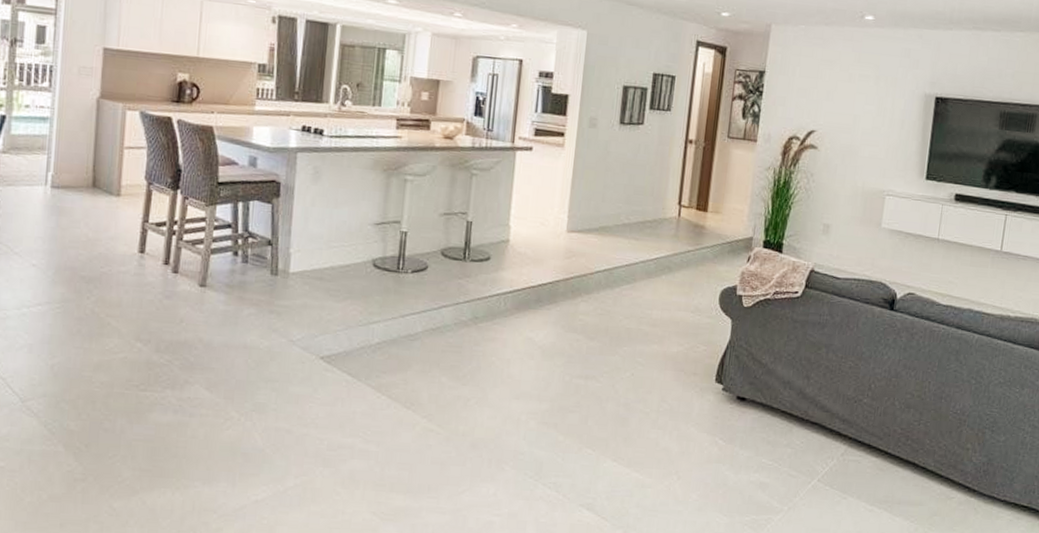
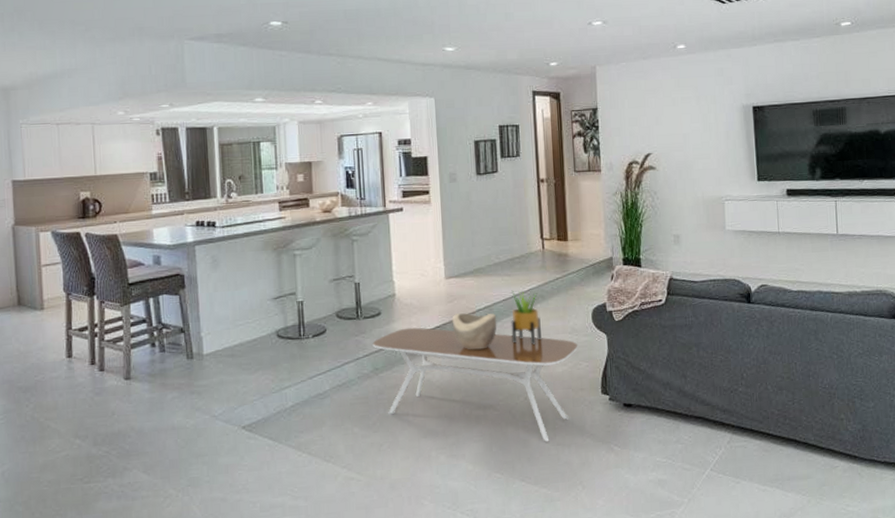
coffee table: none [476,278,699,424] -> present [372,327,578,442]
decorative bowl: none [566,272,616,315] -> present [452,313,497,350]
potted plant: none [628,256,665,318] -> present [511,290,542,344]

